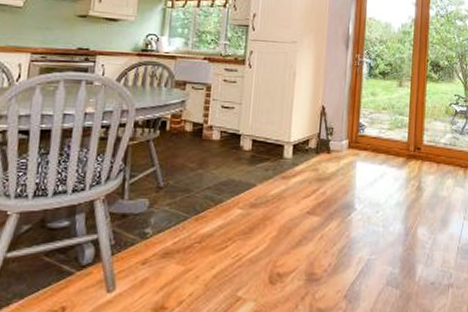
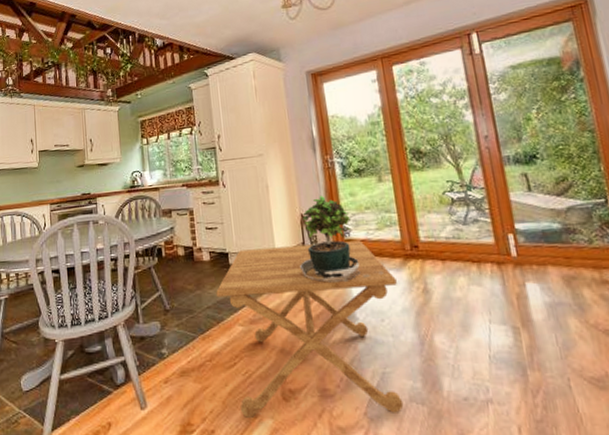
side table: none [219,133,397,301] -> present [216,240,404,418]
potted plant: none [310,90,387,175] -> present [299,195,383,284]

